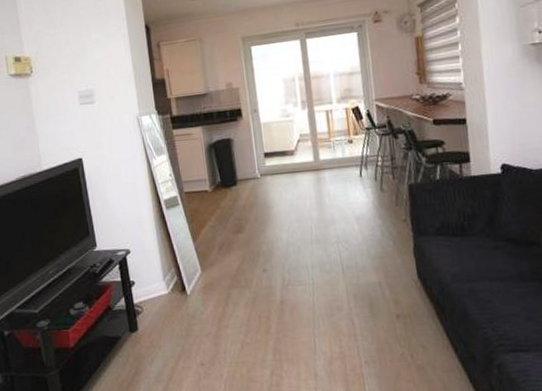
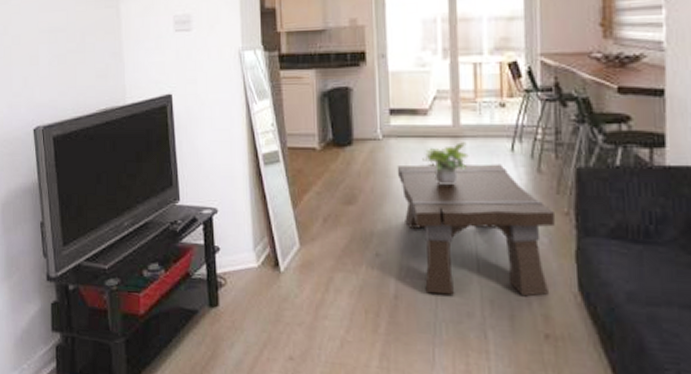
coffee table: none [273,187,398,296] -> present [397,164,555,297]
potted plant: none [293,173,329,209] -> present [422,142,469,186]

